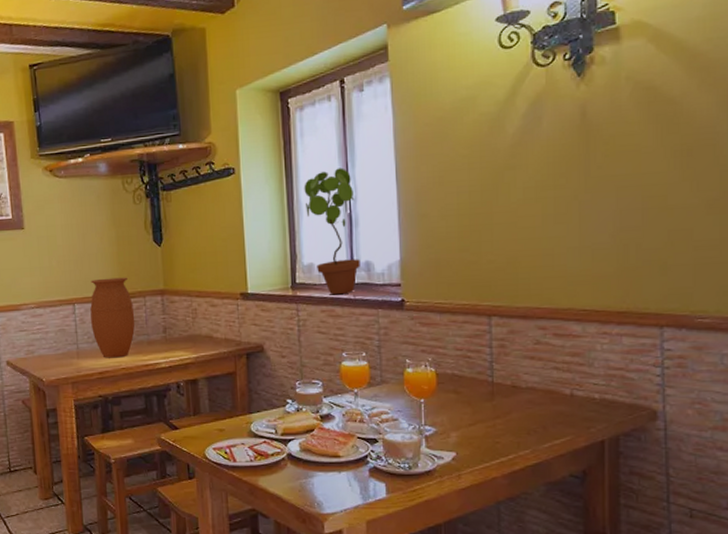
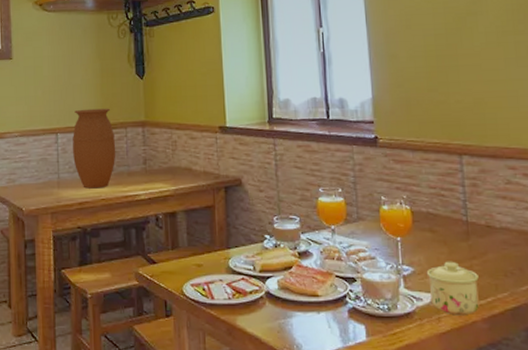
potted plant: present [304,167,360,295] -> none [279,9,334,131]
sugar bowl: none [448,421,501,473] -> present [426,261,479,316]

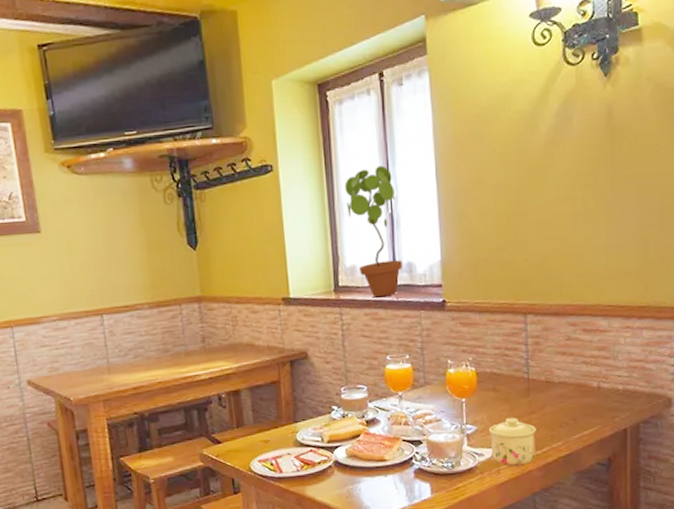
decorative vase: present [73,108,116,189] -> none [120,284,171,372]
potted plant: none [279,9,334,131] -> present [344,165,403,298]

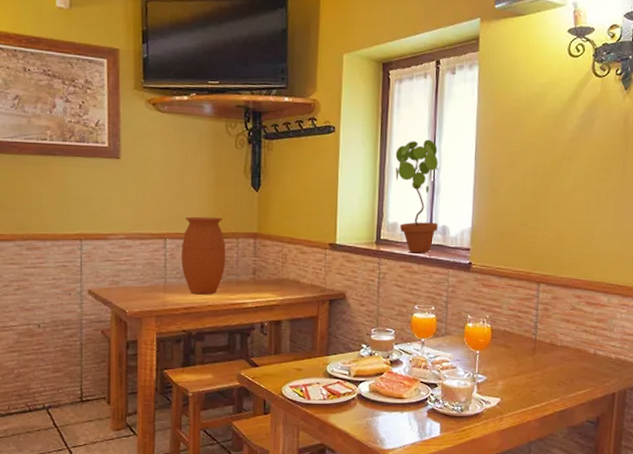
decorative vase: none [120,284,171,372] -> present [181,216,226,295]
sugar bowl: present [488,417,536,467] -> none [496,372,538,416]

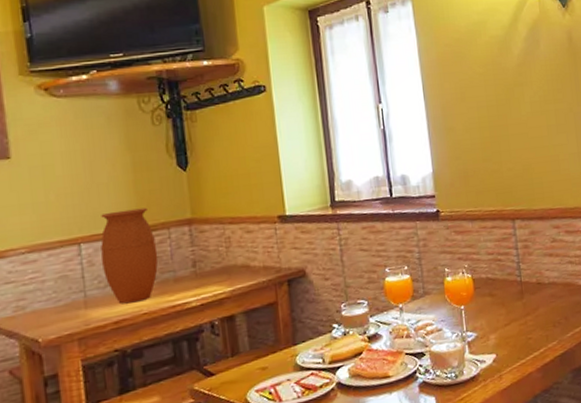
potted plant: present [395,139,439,254] -> none [337,85,397,211]

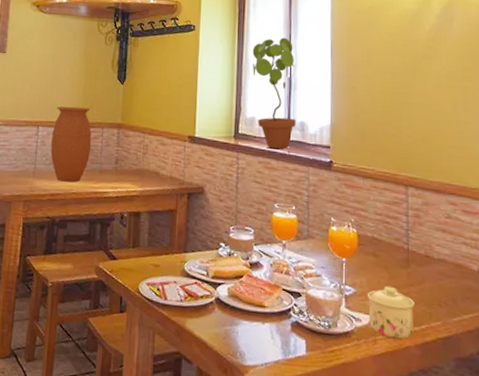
potted plant: none [337,85,397,211] -> present [252,37,296,150]
sugar bowl: none [488,320,534,371] -> present [367,285,415,340]

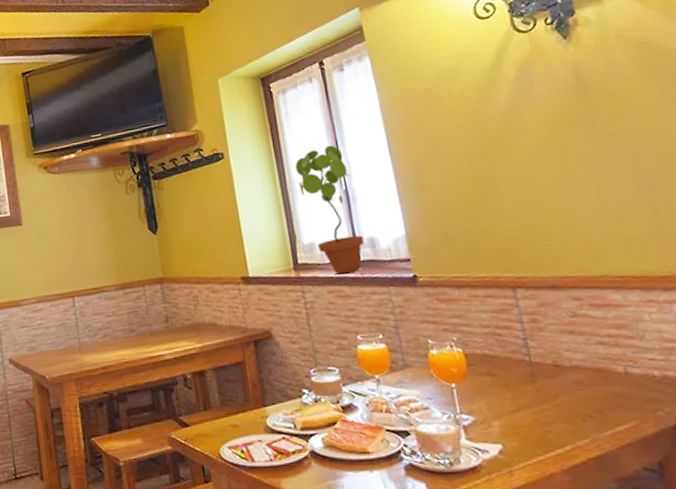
decorative vase: present [50,106,92,182] -> none [89,267,136,352]
sugar bowl: present [367,285,415,340] -> none [489,406,557,468]

